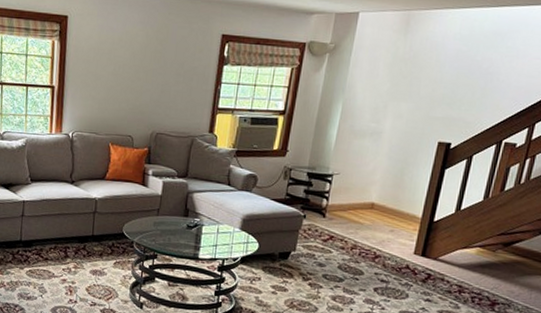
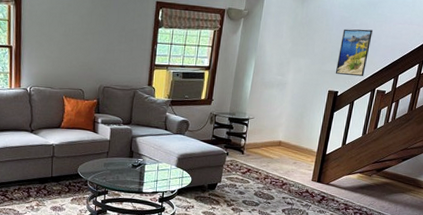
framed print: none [447,65,499,126] -> present [335,29,373,77]

